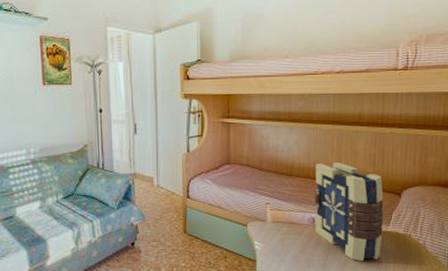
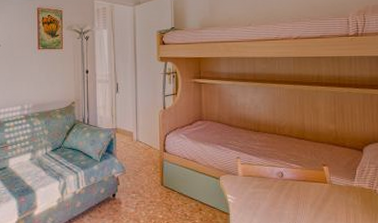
book: present [314,162,384,261] -> none [281,119,349,216]

